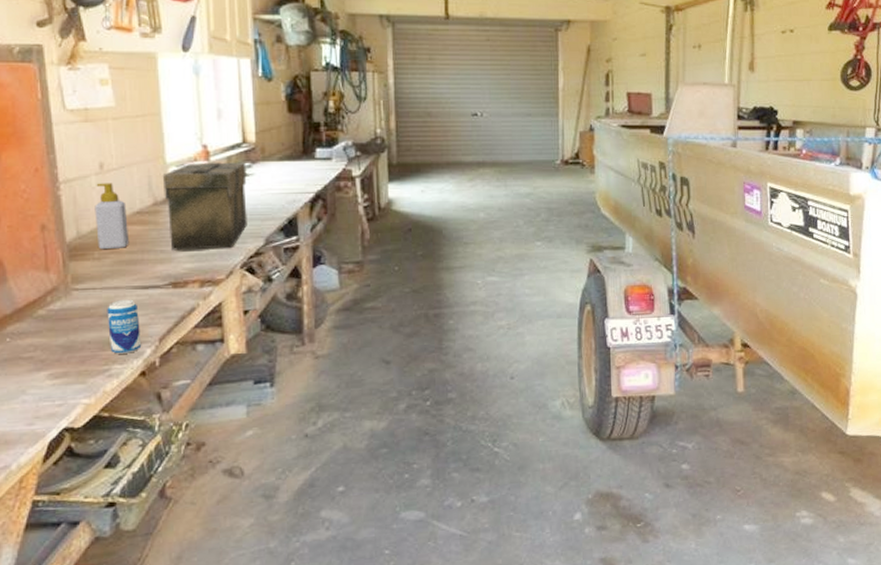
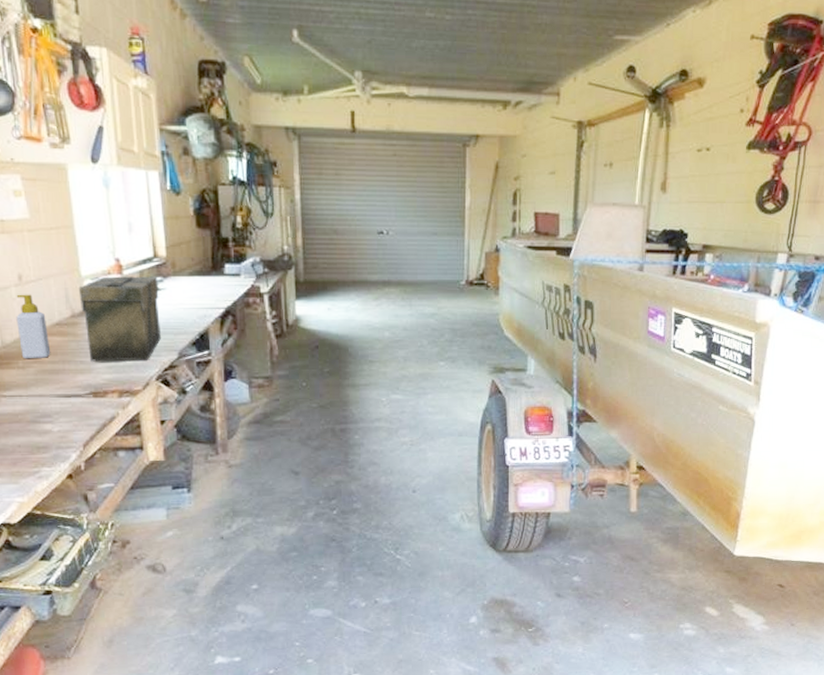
beverage can: present [107,299,142,354] -> none [33,407,68,457]

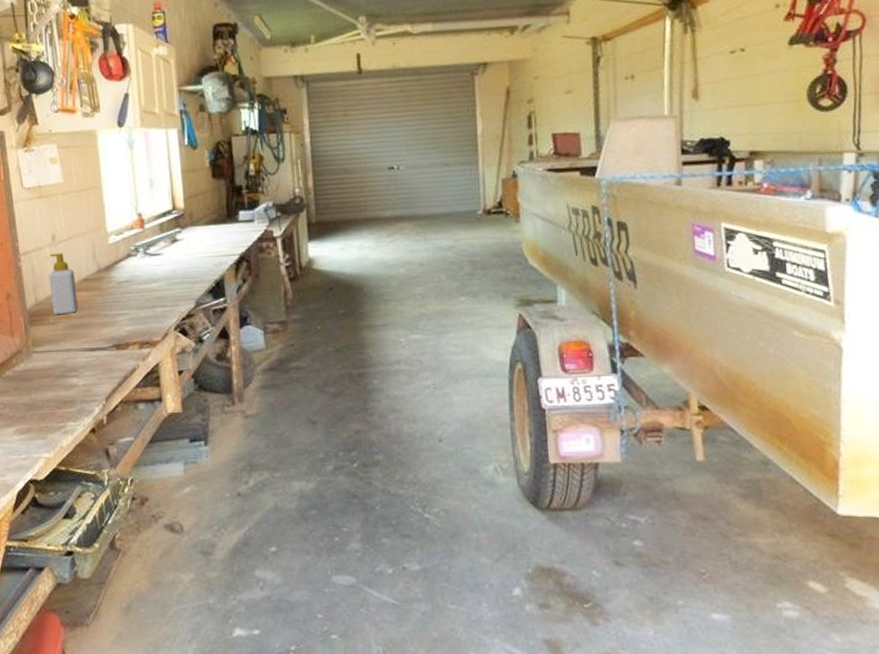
ammunition box: present [78,276,161,362] -> none [104,228,179,315]

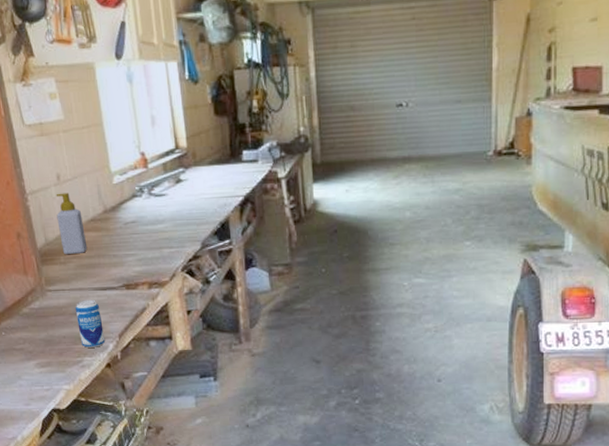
beverage can: none [61,361,91,412] -> present [75,299,106,348]

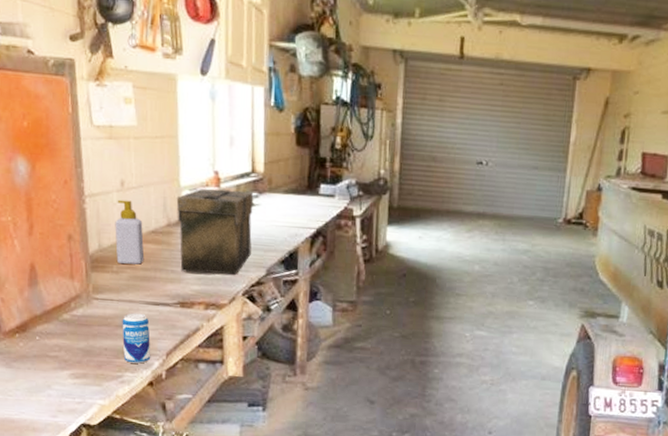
ammunition box: none [109,168,185,255] -> present [176,188,254,275]

